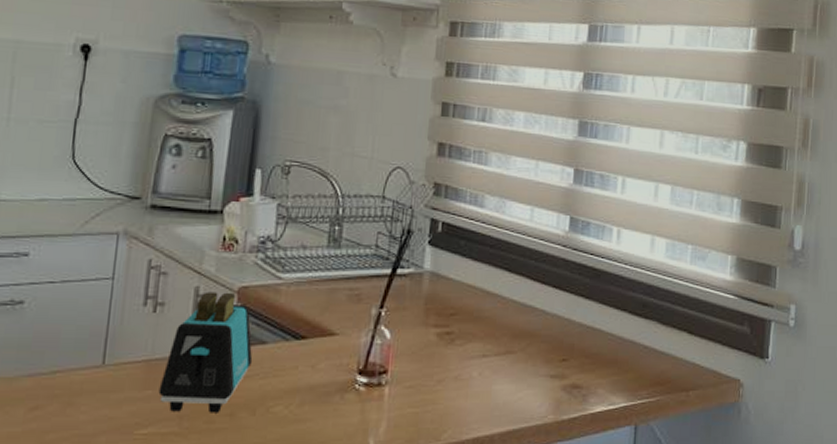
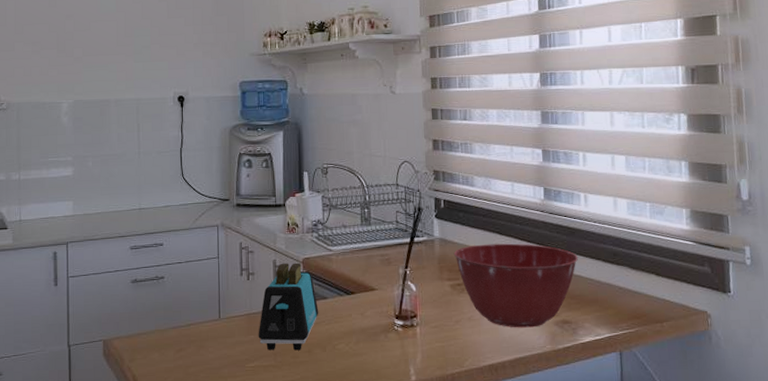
mixing bowl: none [446,283,600,392] -> present [453,243,578,328]

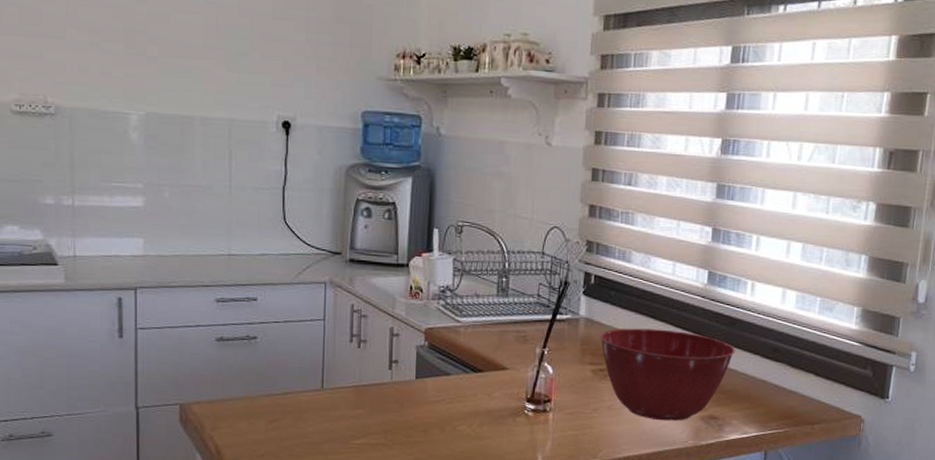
toaster: present [258,262,319,351] -> none [367,331,440,430]

